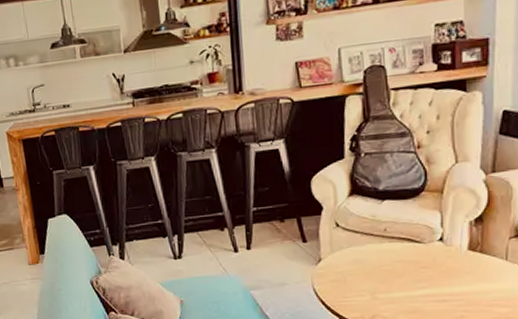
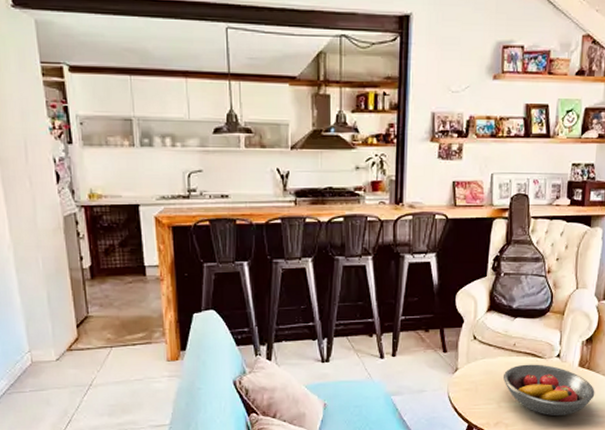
fruit bowl: none [376,249,493,307] -> present [503,364,595,416]

